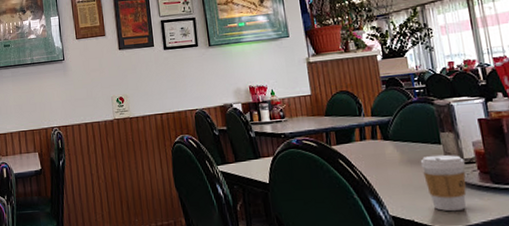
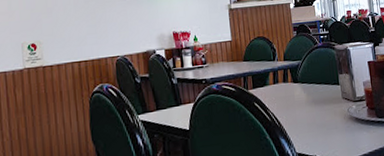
coffee cup: present [420,154,467,212] -> none [322,94,358,145]

